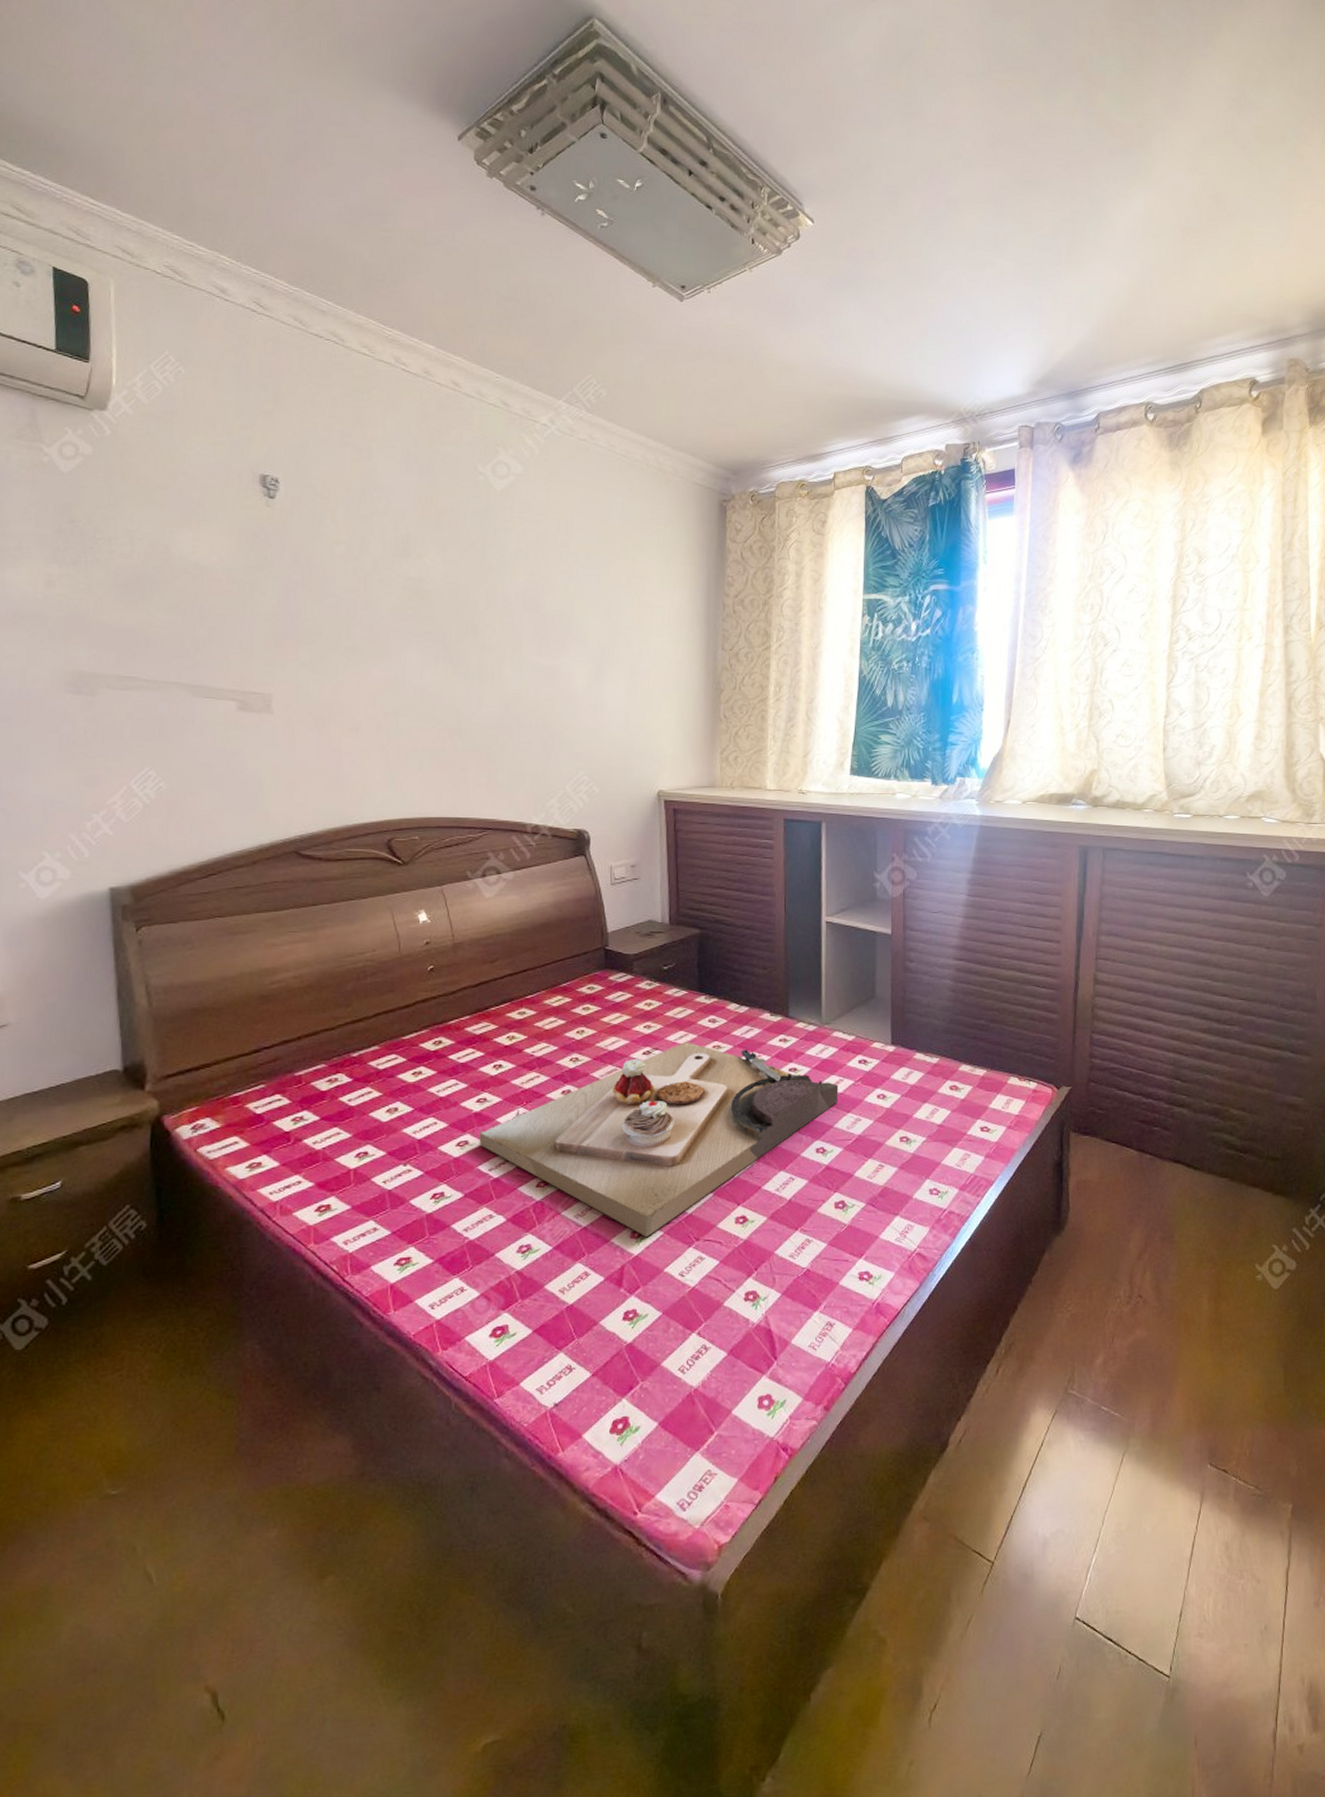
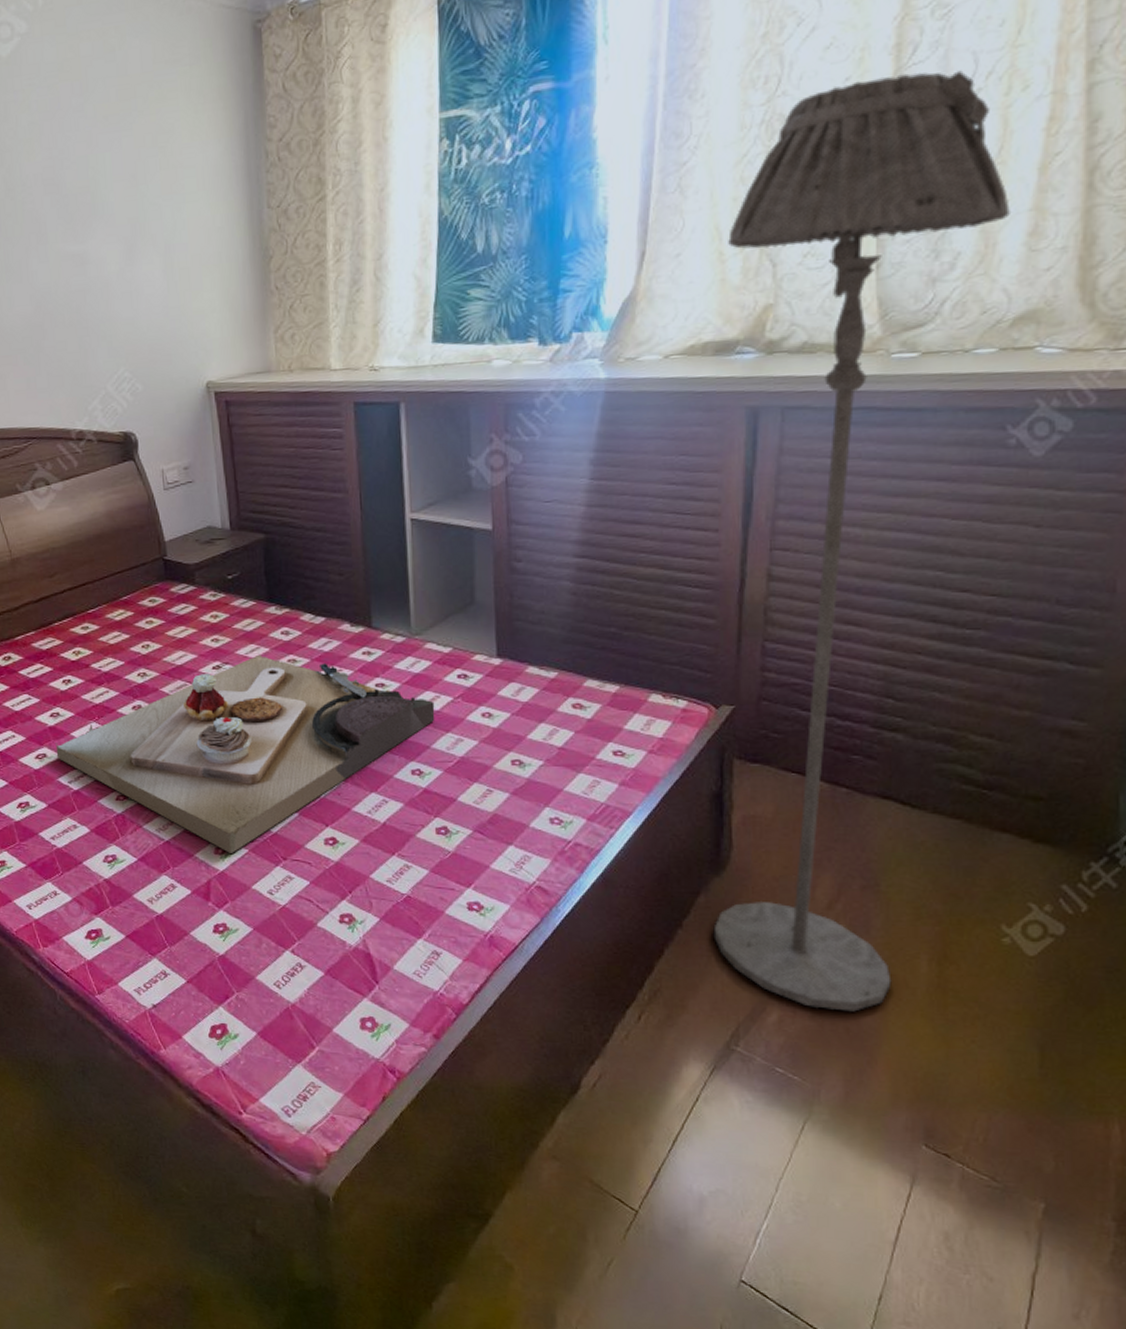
floor lamp: none [1055,617,1244,1349] -> present [713,70,1010,1012]

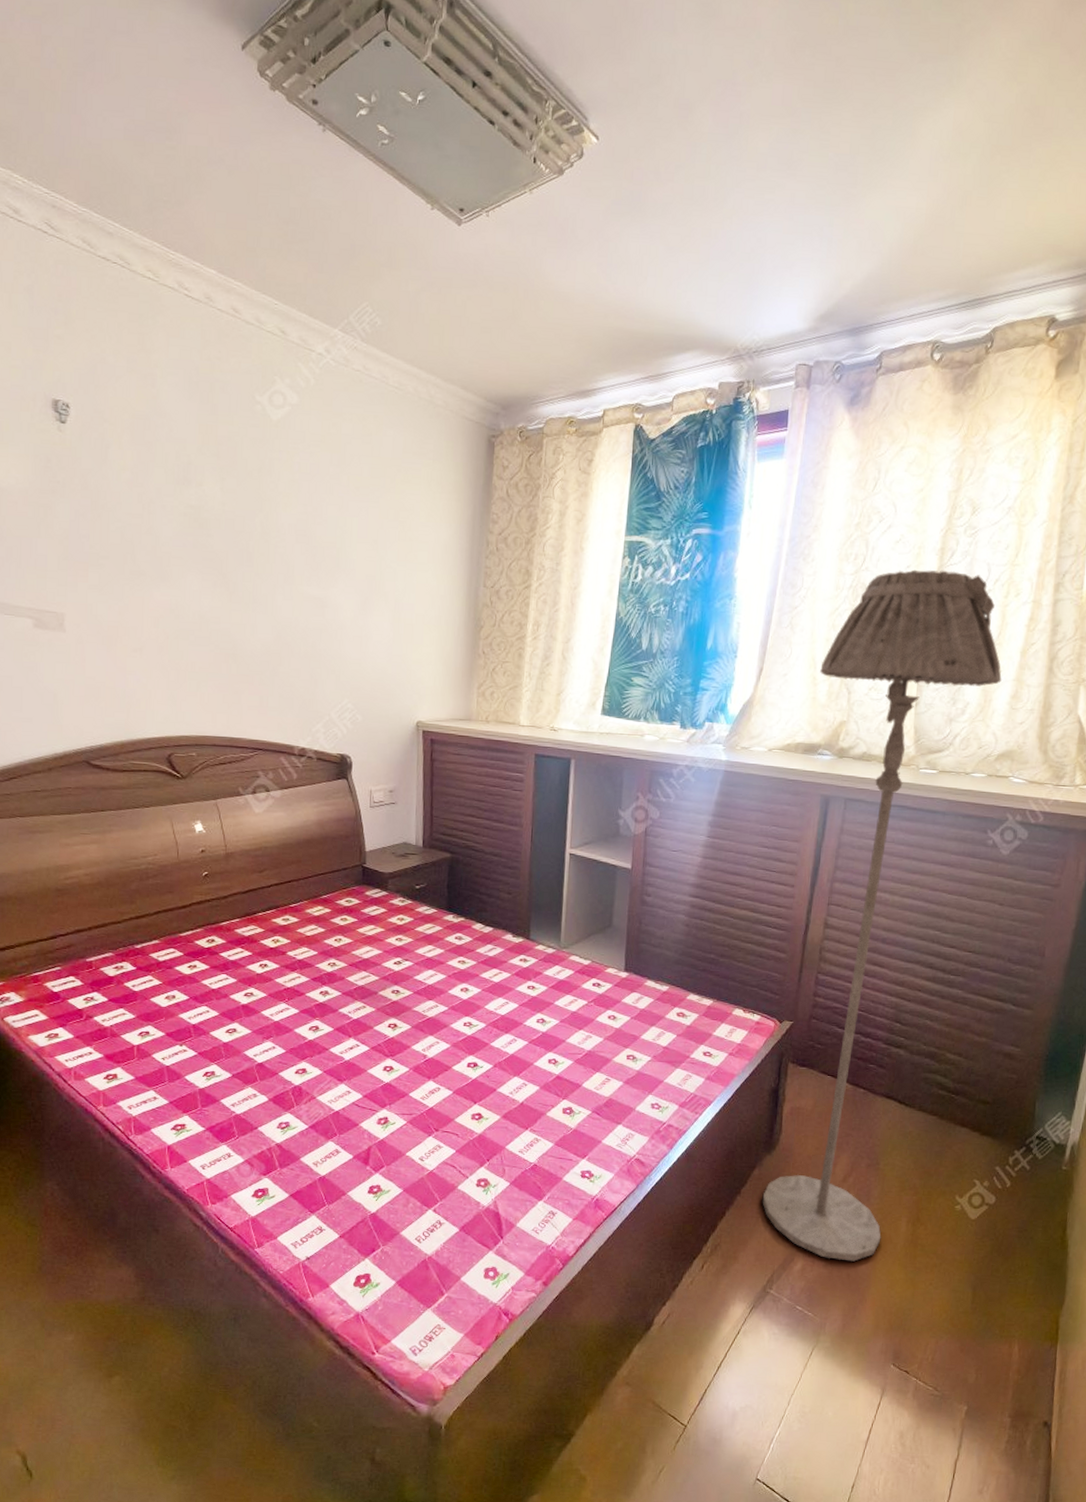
decorative tray: present [55,654,435,855] -> none [245,954,573,1125]

